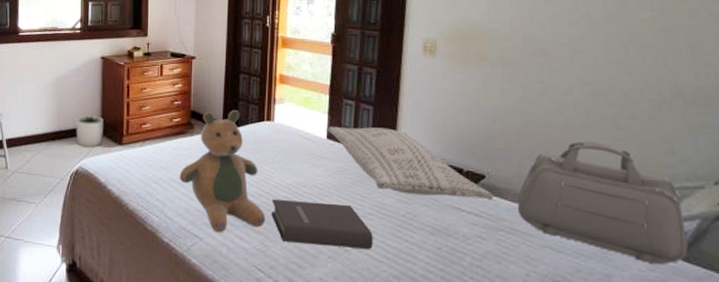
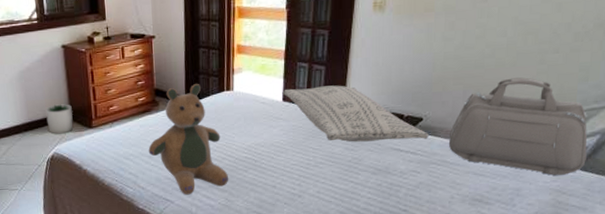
book: present [271,198,373,249] -> none [234,157,323,195]

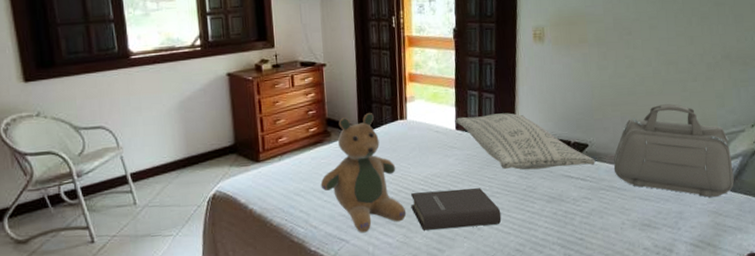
planter: present [45,104,74,134] -> none [207,136,239,170]
book: none [234,157,323,195] -> present [411,188,502,231]

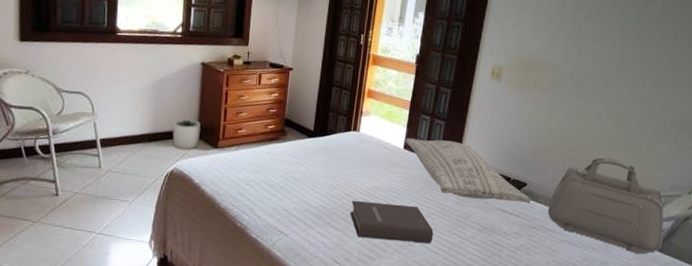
planter: none [207,136,239,170] -> present [172,119,201,150]
teddy bear: present [320,112,407,233] -> none [270,119,345,230]

